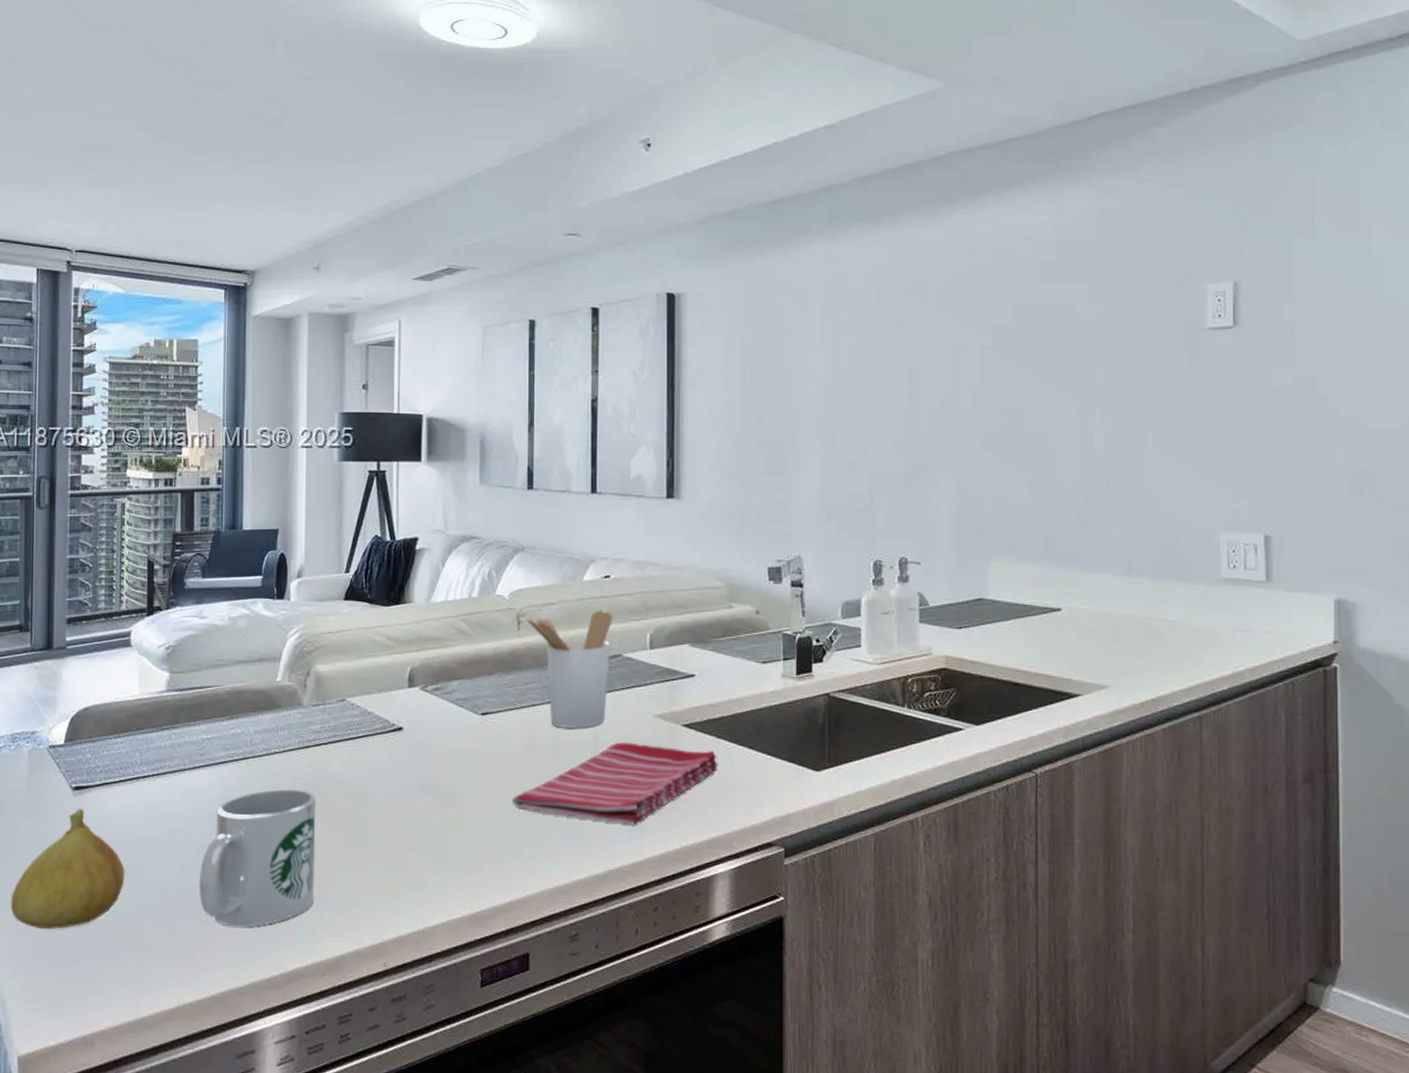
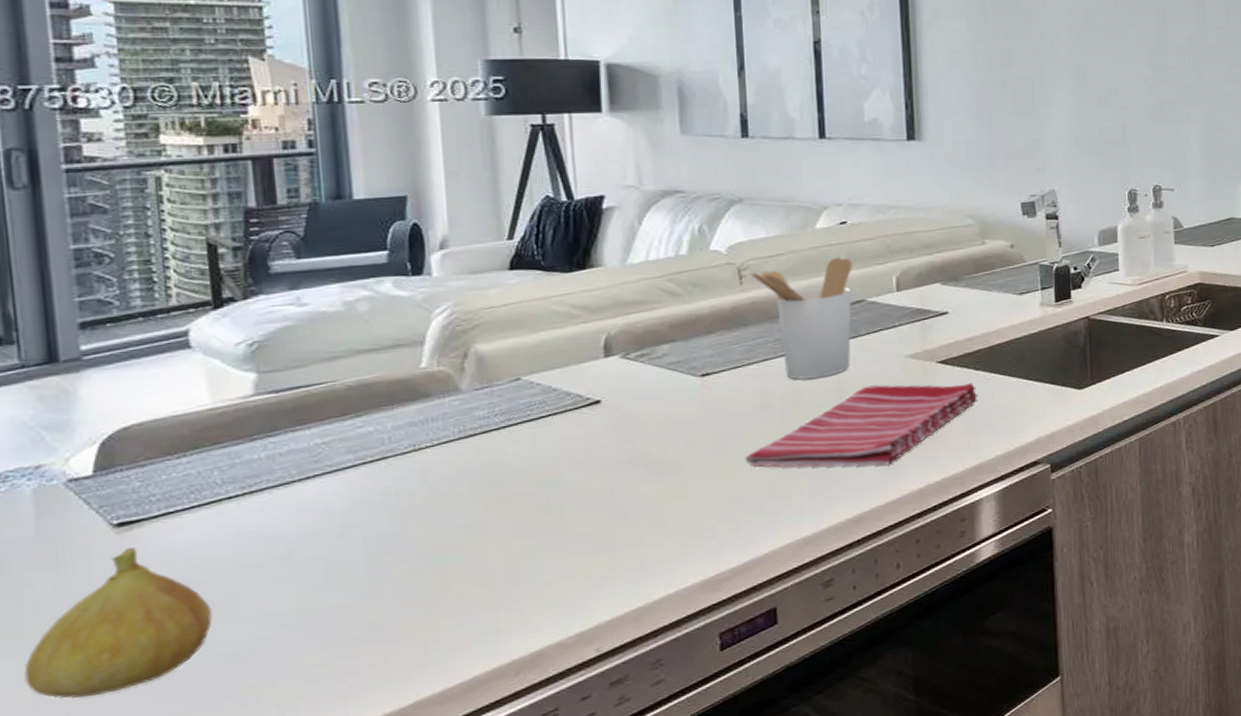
mug: present [200,789,316,927] -> none [328,483,496,646]

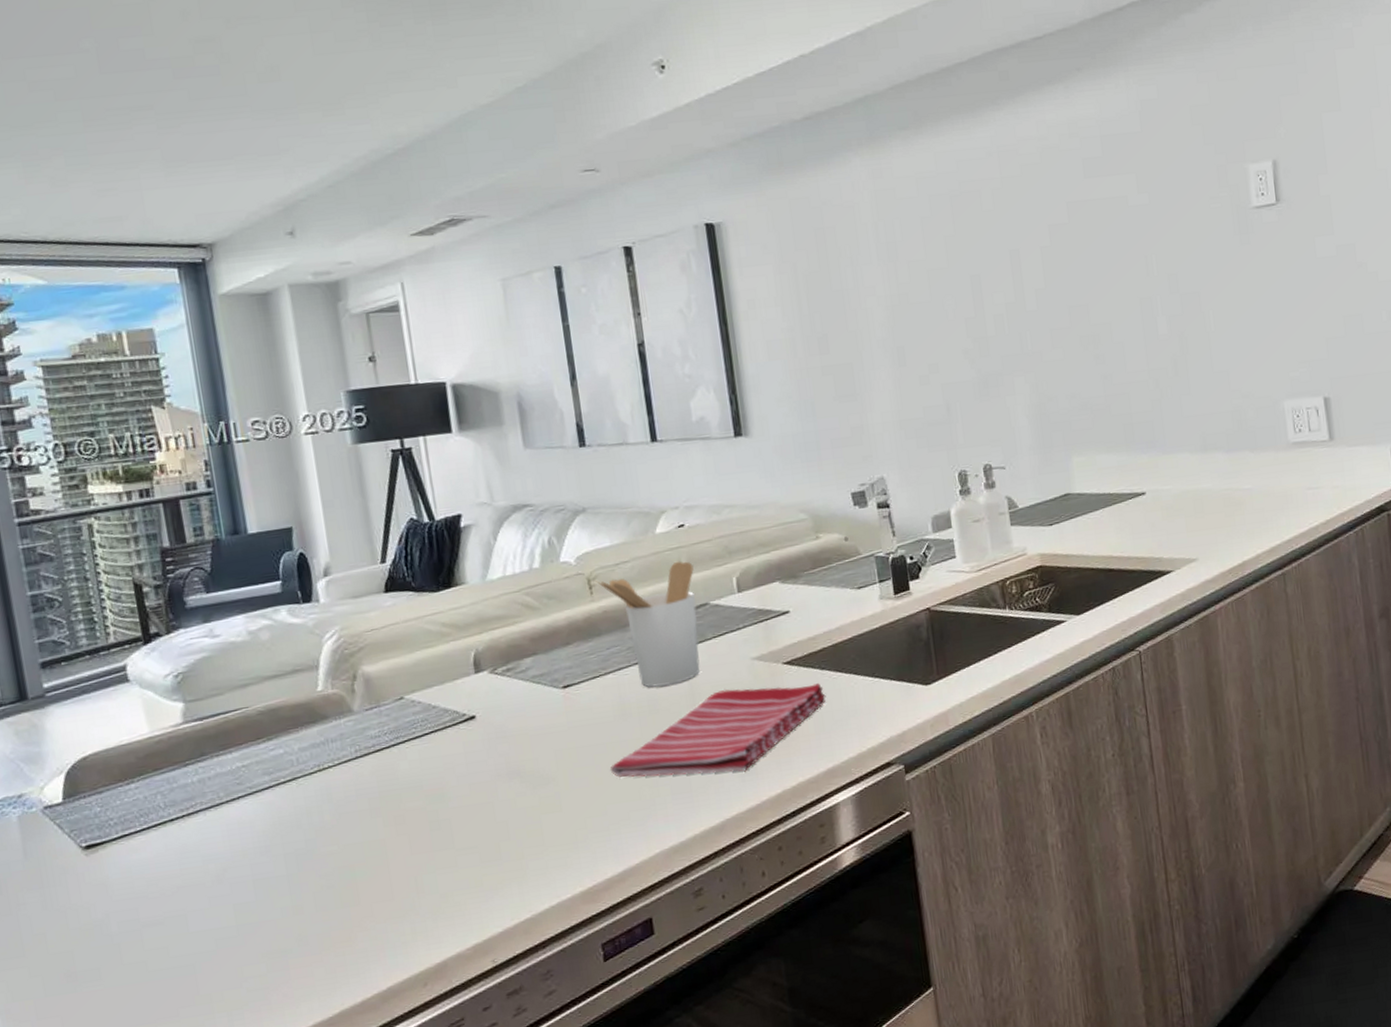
fruit: present [24,548,213,699] -> none [25,868,168,1007]

